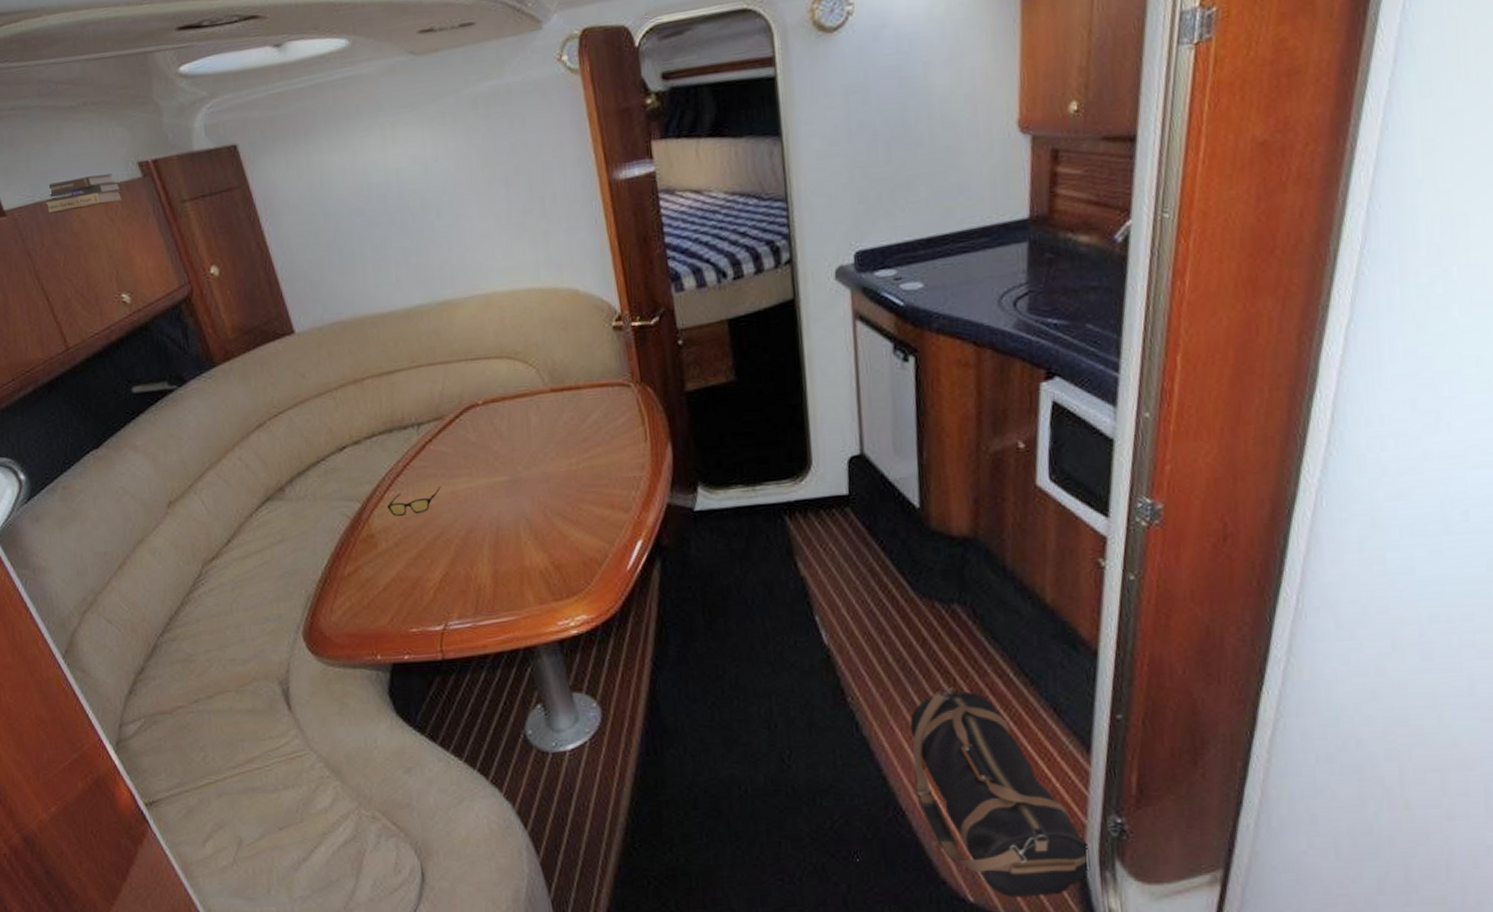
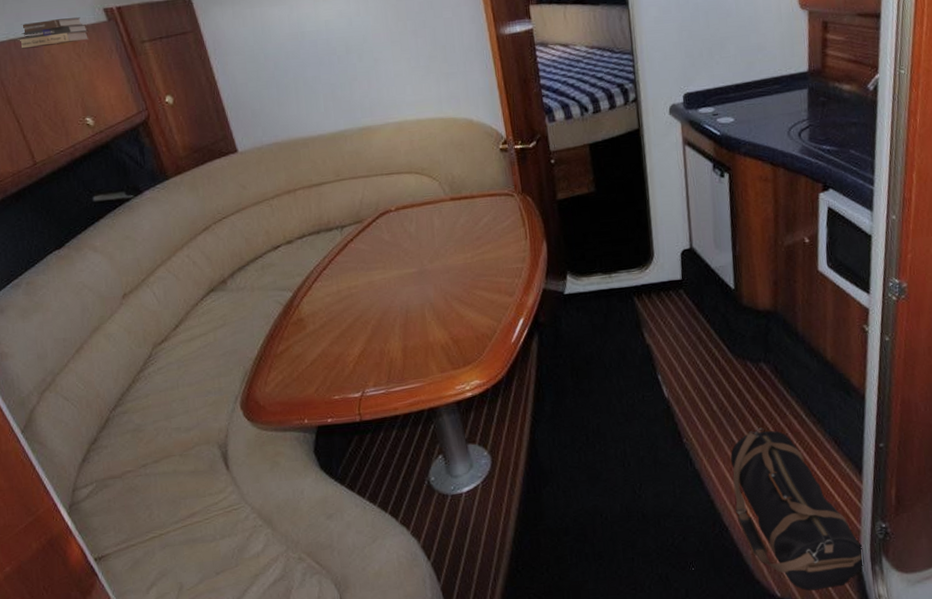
sunglasses: present [387,486,442,516] -> none [314,277,361,303]

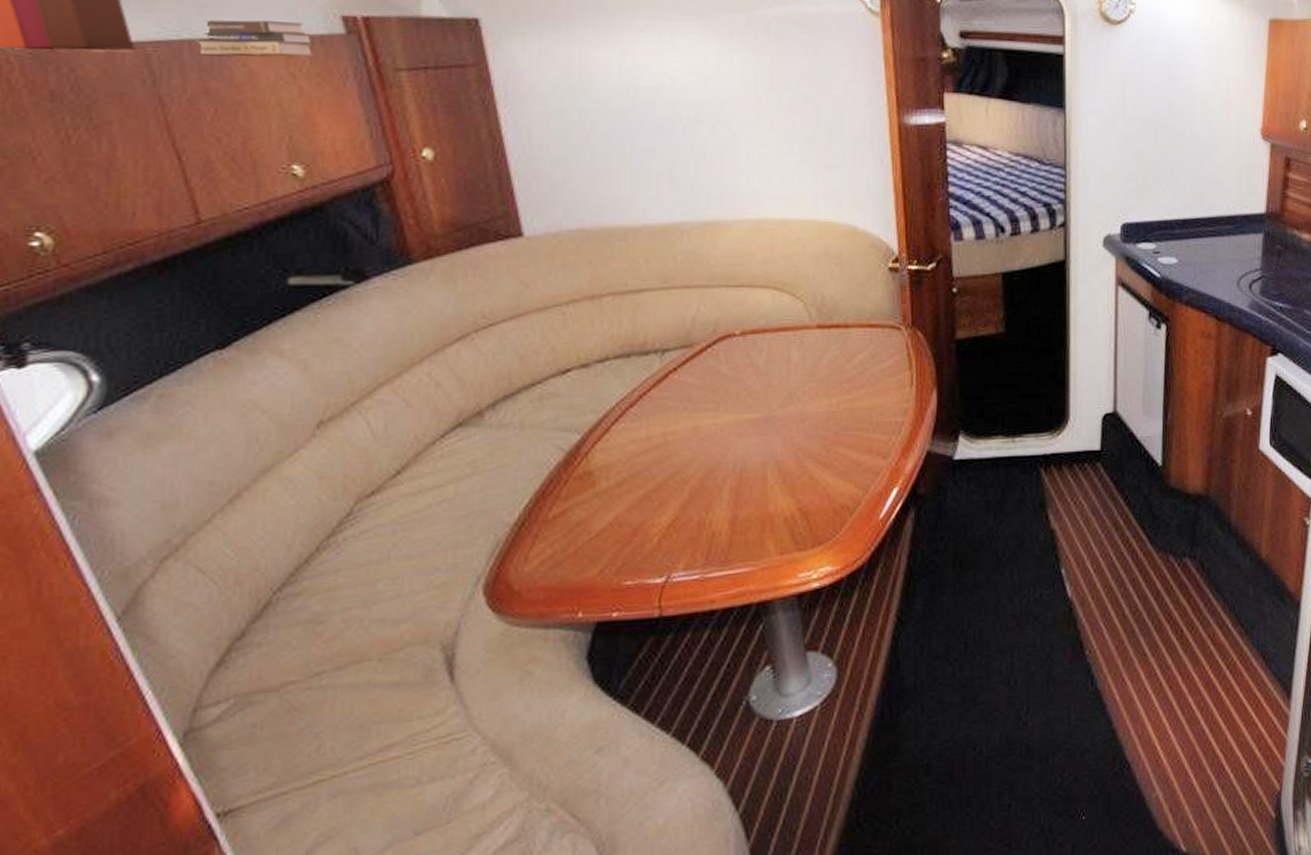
duffel bag: present [730,427,864,591] -> none [1141,638,1285,844]

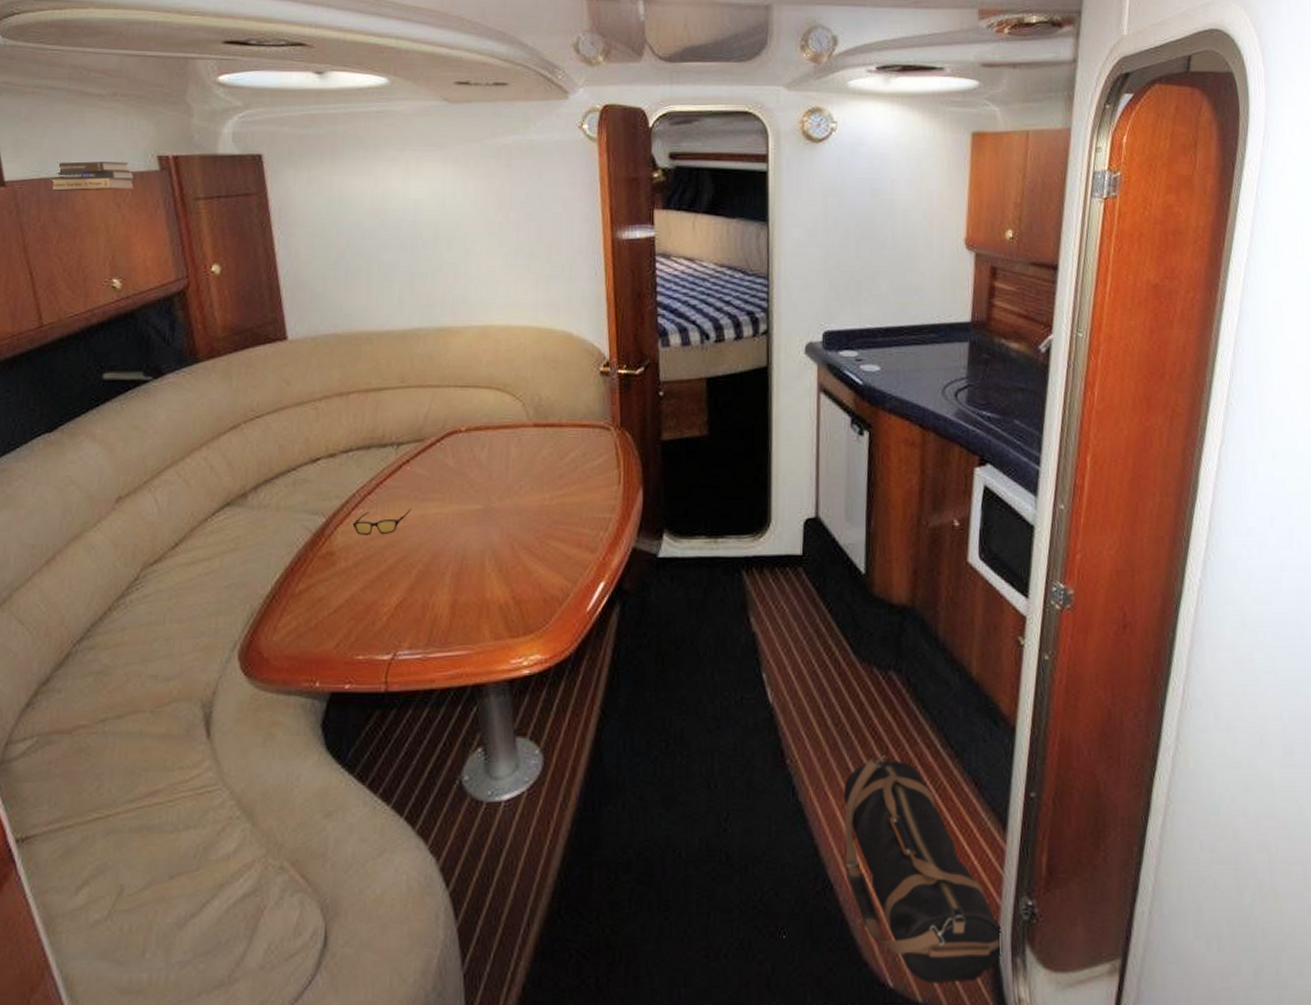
sunglasses: none [613,421,682,452] -> present [352,509,412,535]
duffel bag: none [1141,638,1285,844] -> present [844,755,1003,983]

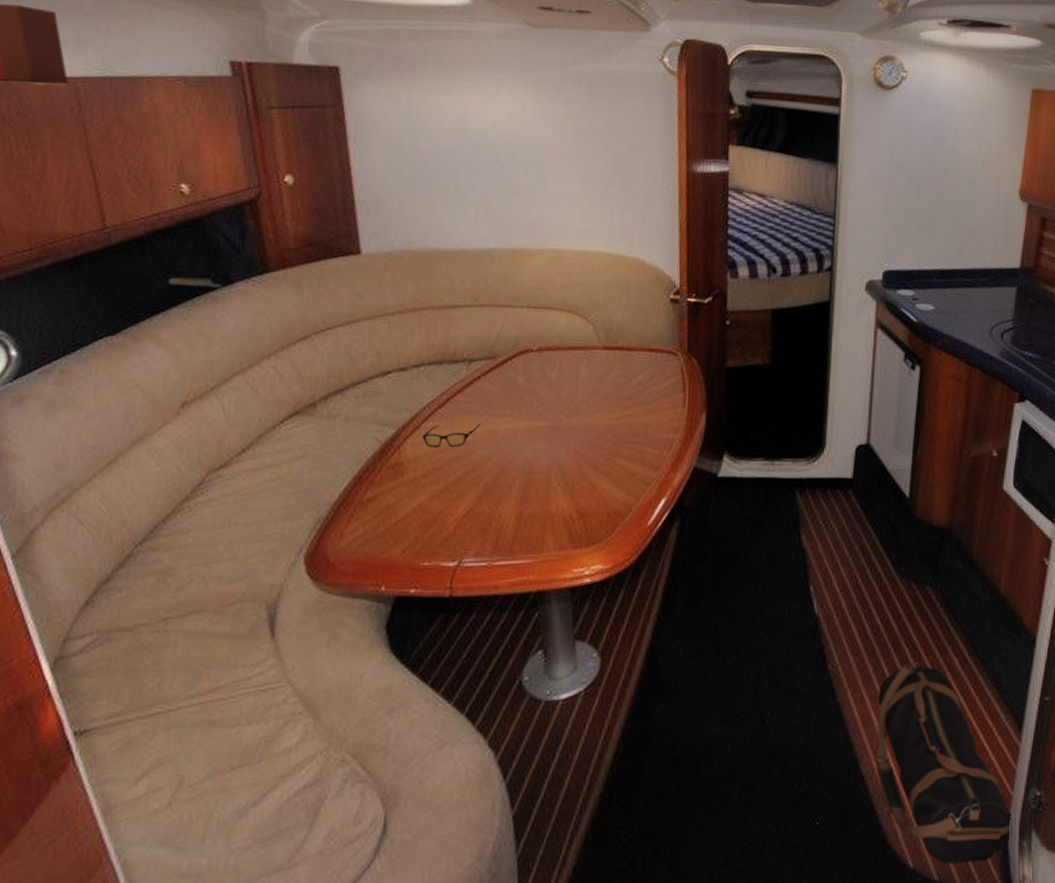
books: present [50,161,135,191] -> none [115,61,205,94]

